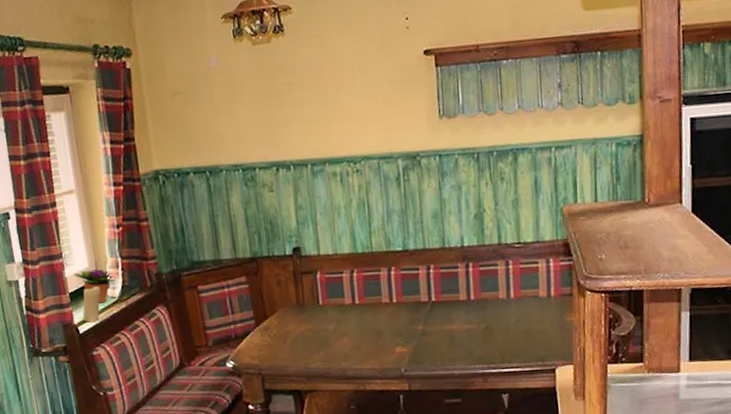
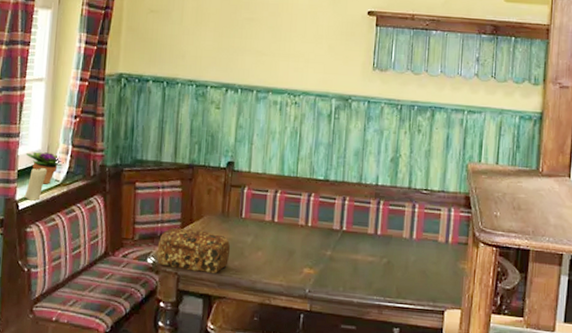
bread loaf: none [234,325,313,369] -> present [157,227,231,274]

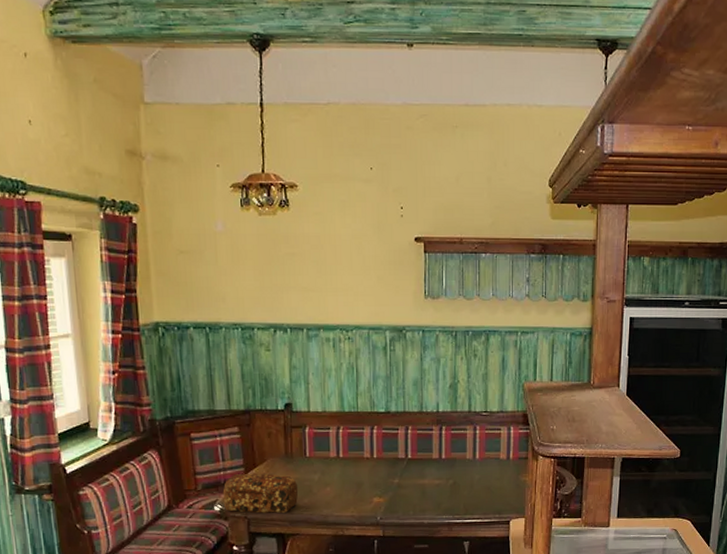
candle: present [24,167,48,201] -> none [70,428,92,463]
potted flower: present [25,151,64,184] -> none [64,412,109,445]

